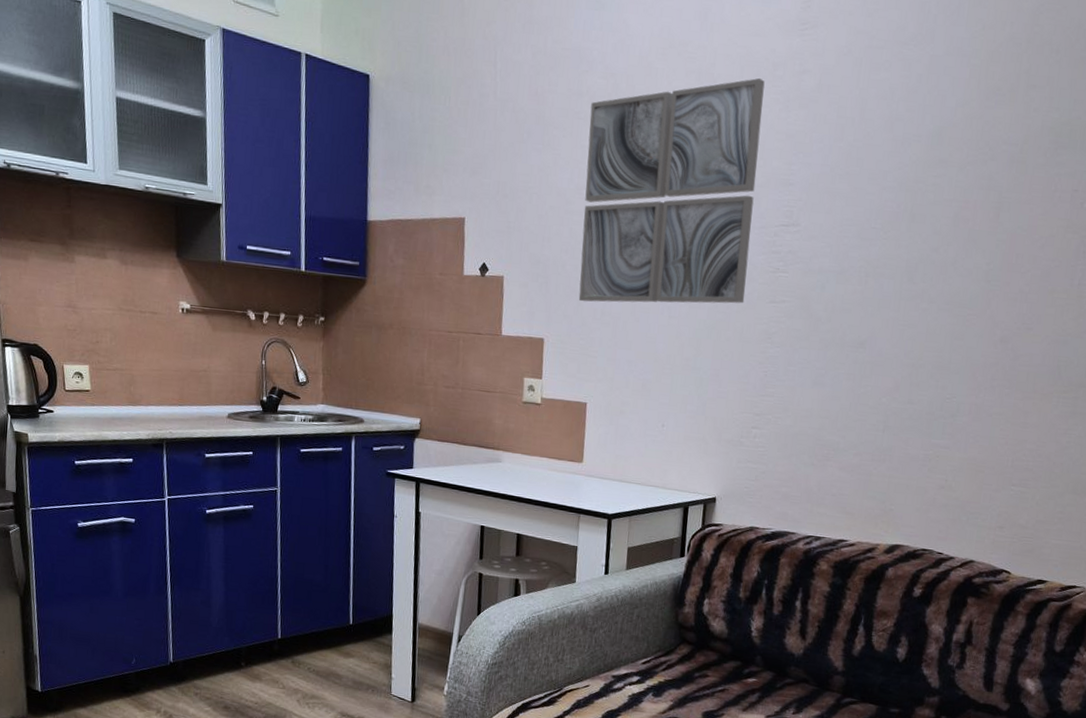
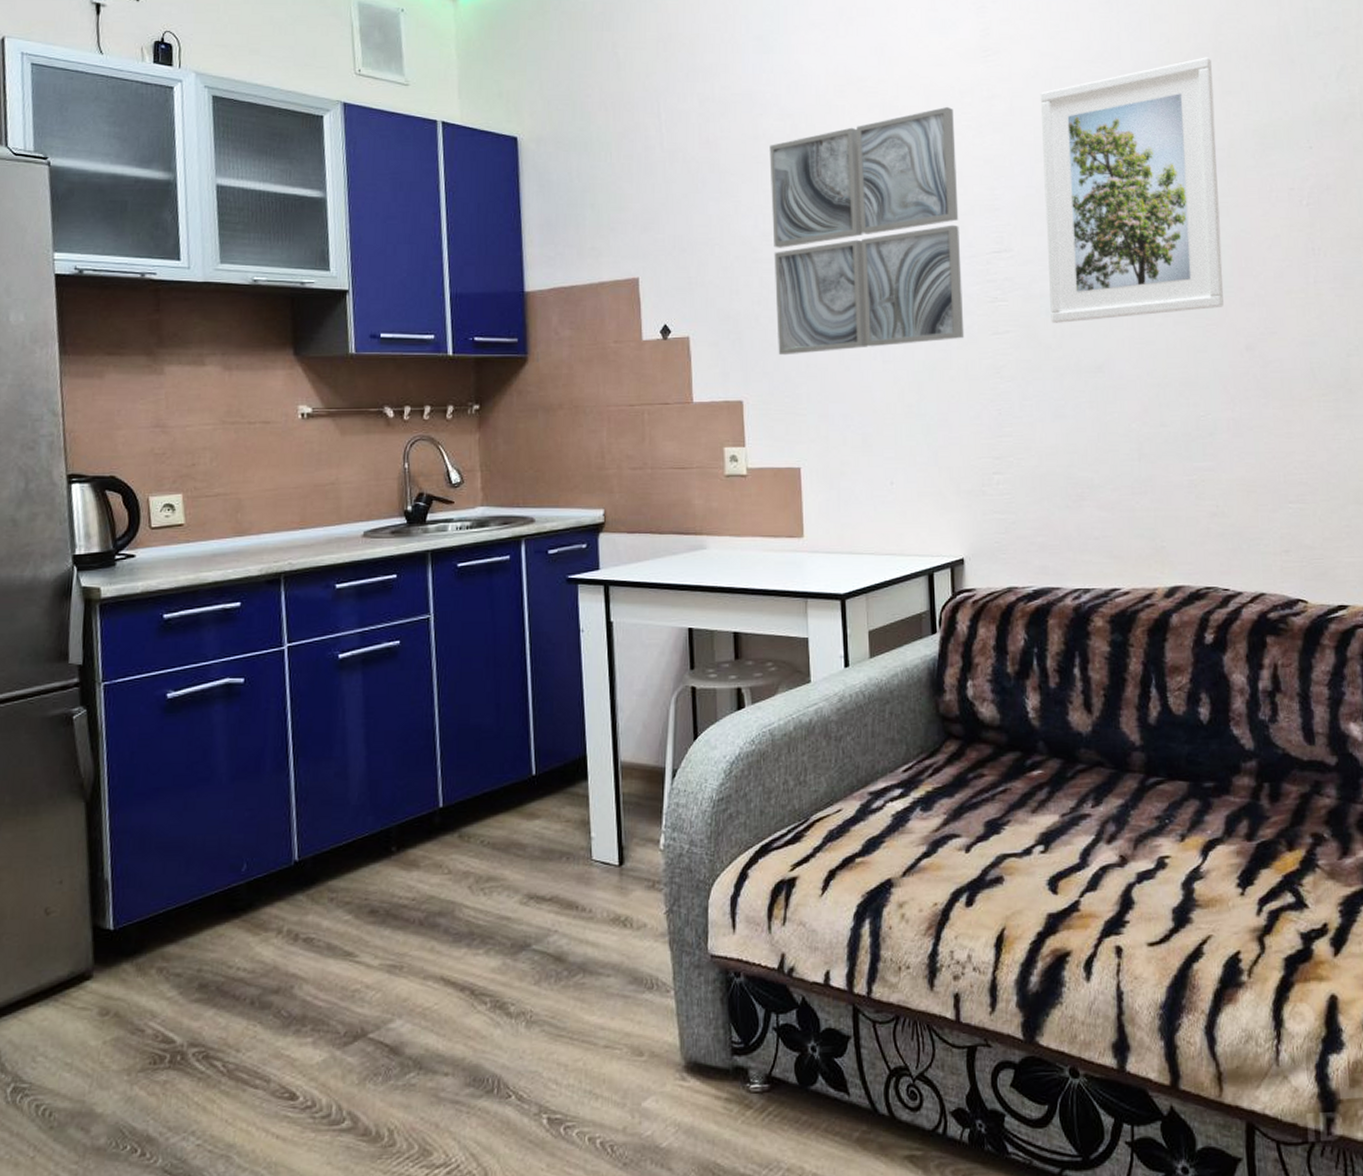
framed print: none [824,47,1023,300] -> present [1040,57,1224,323]

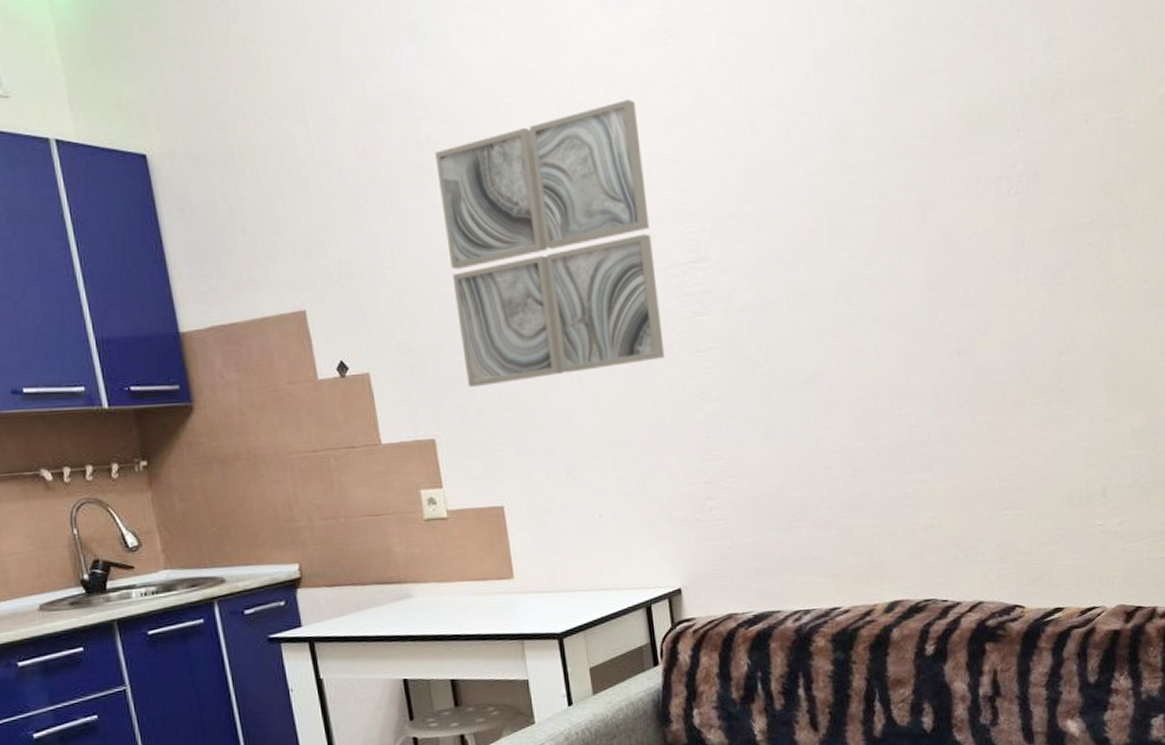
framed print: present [1040,57,1224,323] -> none [728,31,933,337]

